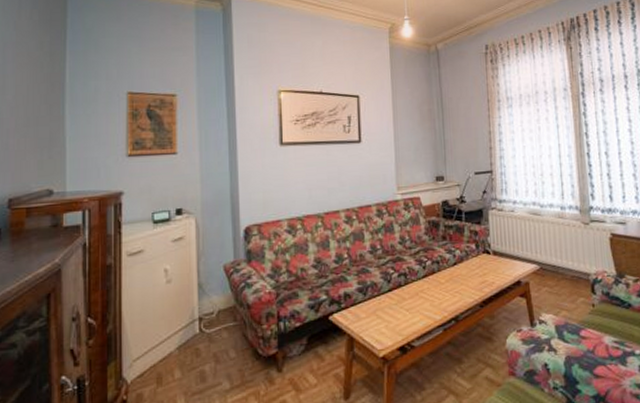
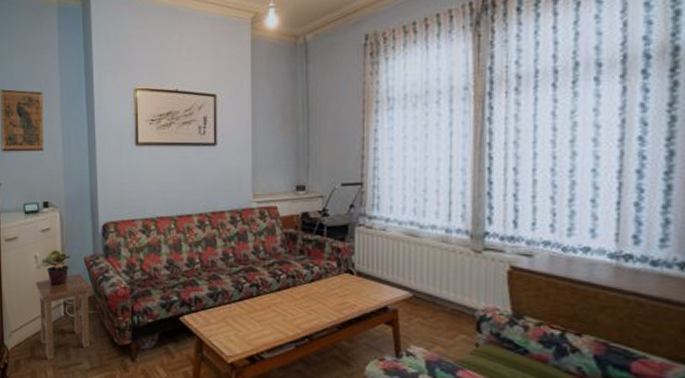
stool: none [164,282,232,386] -> present [35,273,92,359]
potted plant: none [171,260,207,302] -> present [40,250,70,287]

